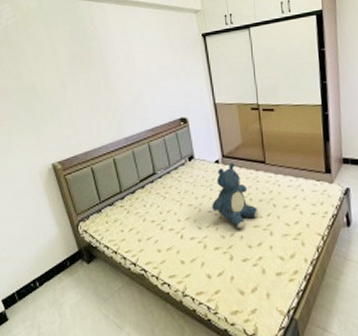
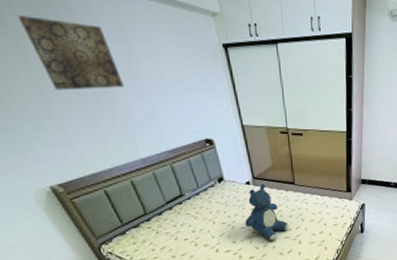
wall art: none [59,31,122,83] -> present [17,15,125,91]

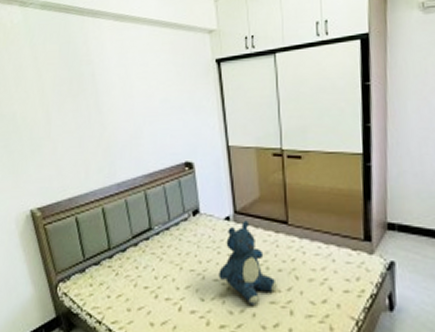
wall art: present [17,15,125,91] -> none [46,51,117,114]

